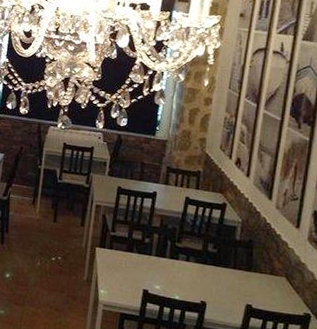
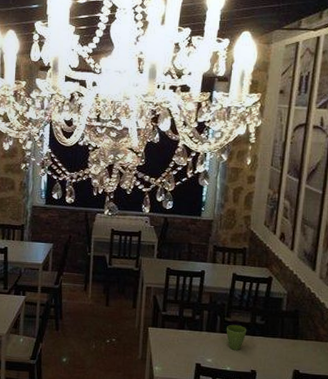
flower pot: none [176,250,198,279] -> present [226,324,247,350]

